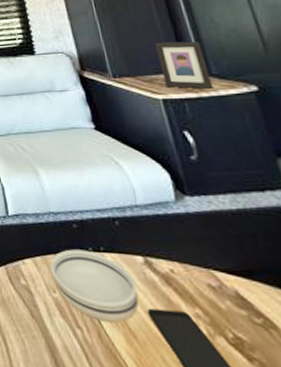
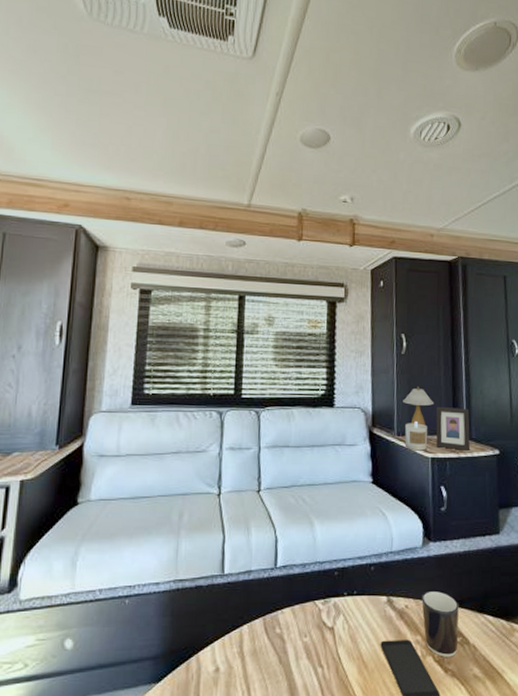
bowl: present [50,249,139,324] -> none [306,595,377,659]
table lamp: none [111,23,152,65] -> present [403,386,434,426]
candle: none [119,60,155,93] -> present [404,420,428,451]
mug: none [190,254,261,343] -> present [422,590,459,657]

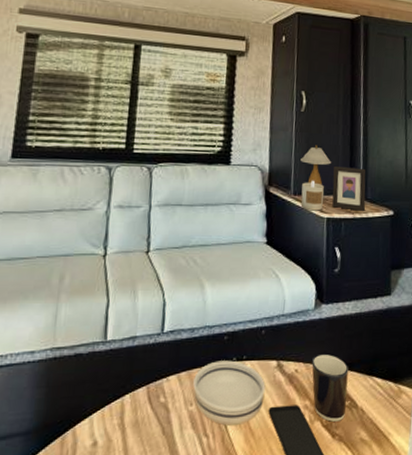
bowl: none [306,595,377,659] -> present [193,360,266,427]

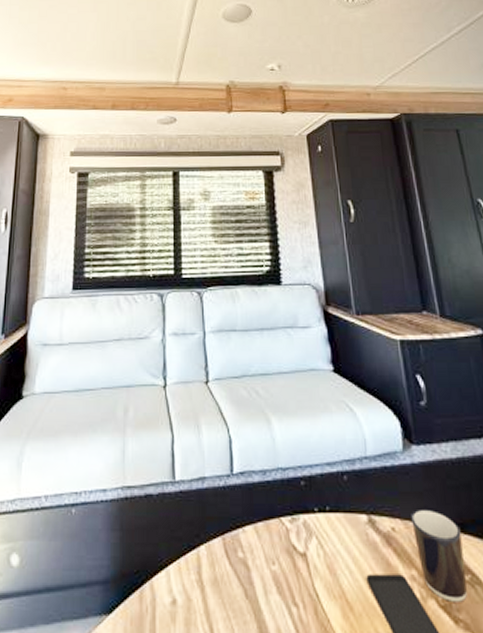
bowl: present [193,360,266,427] -> none [273,511,359,596]
table lamp: present [300,145,332,185] -> none [358,257,395,302]
candle: present [301,180,324,211] -> none [363,297,394,332]
picture frame: present [332,167,366,211] -> none [398,280,445,331]

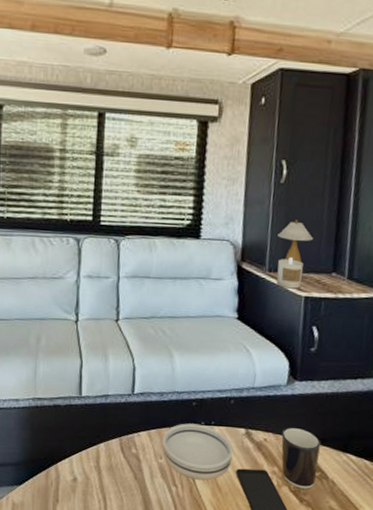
bowl: none [273,511,359,596] -> present [162,423,234,481]
table lamp: none [358,257,395,302] -> present [278,219,314,263]
candle: none [363,297,394,332] -> present [276,256,303,289]

